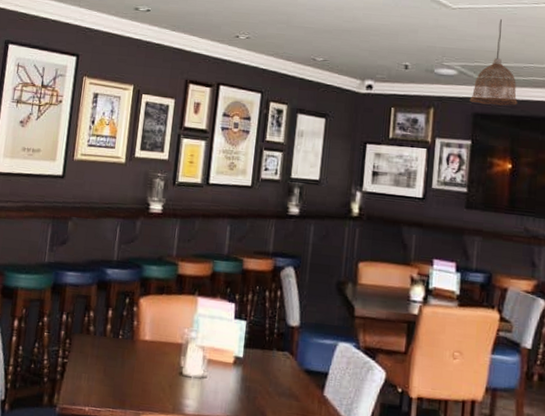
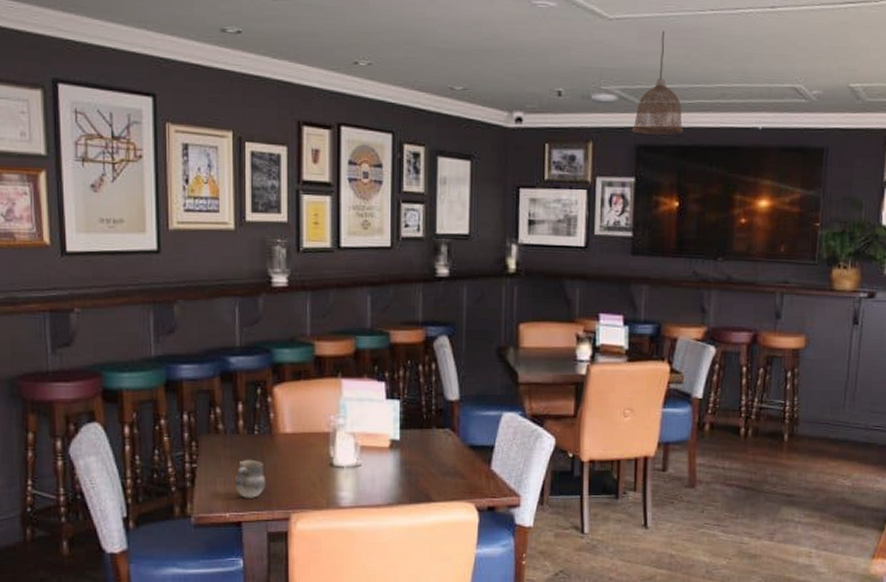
cup: none [96,360,124,396] -> present [234,460,266,498]

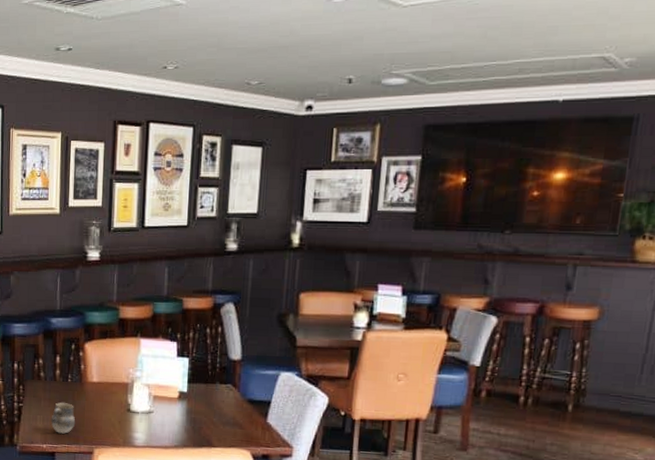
pendant lamp: present [631,31,684,135] -> none [420,12,476,114]

